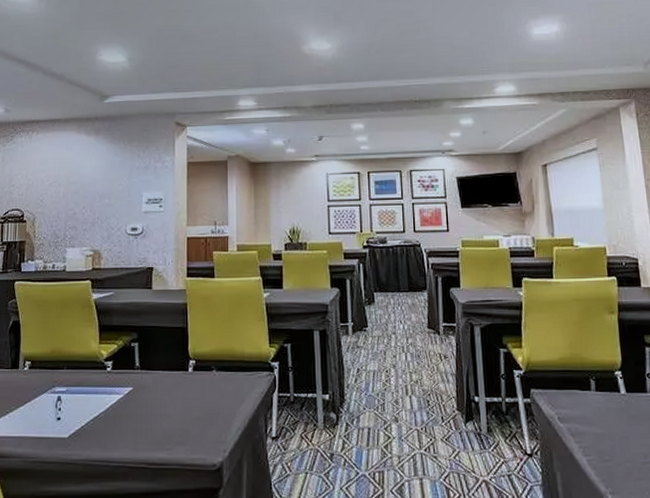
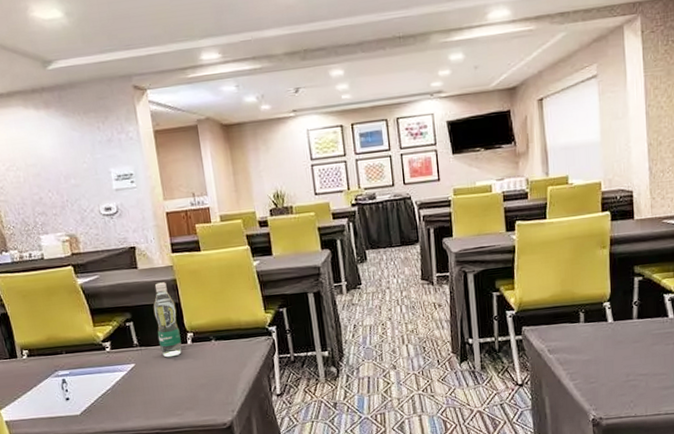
bottle: none [160,305,183,384] -> present [153,282,183,358]

